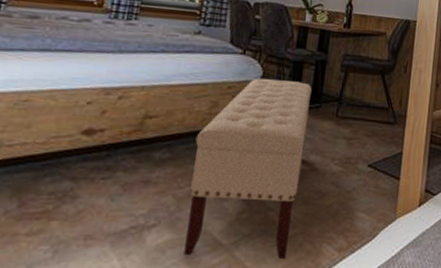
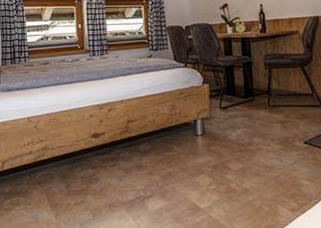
bench: present [183,78,312,260] -> none [165,82,250,219]

